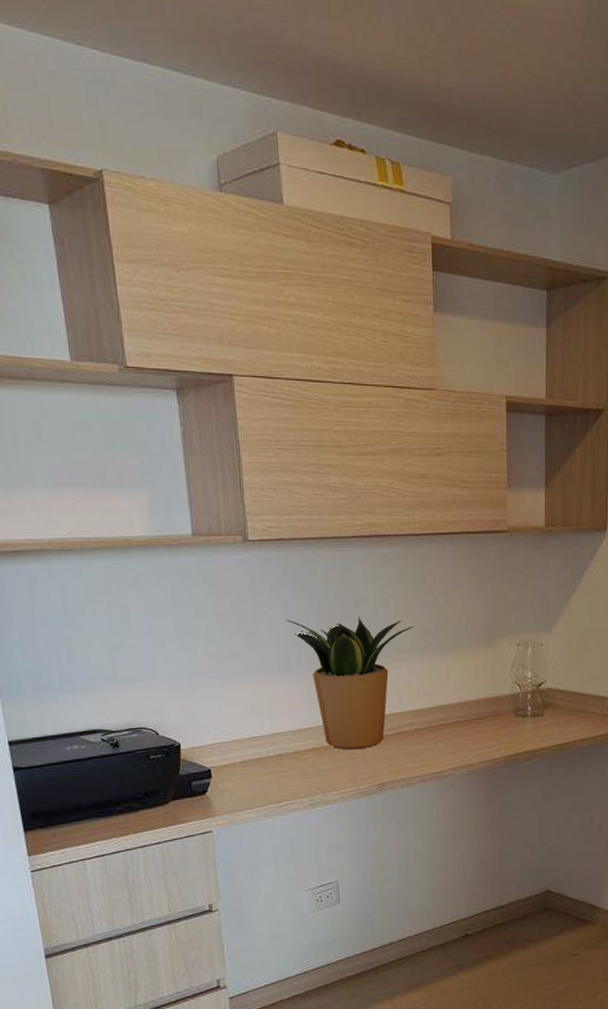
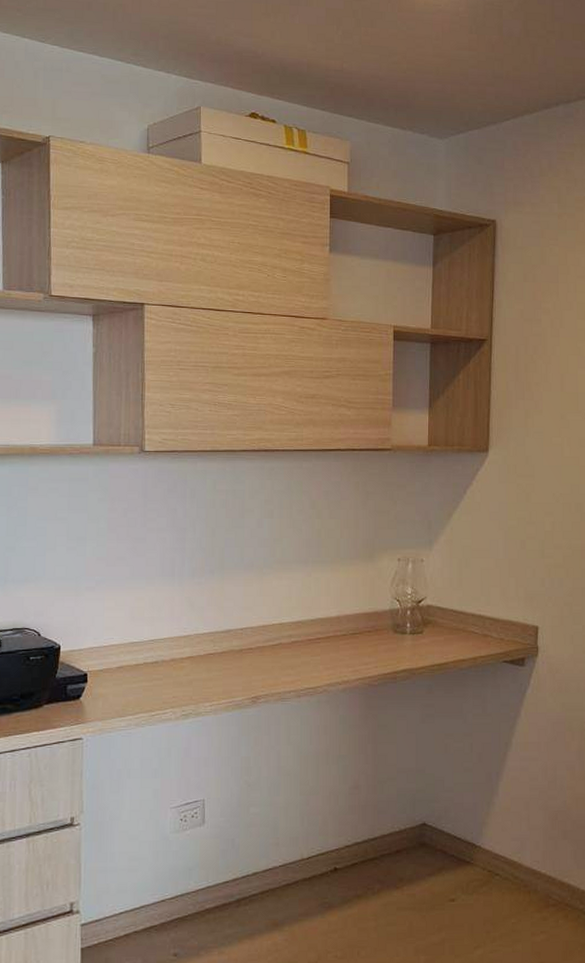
potted plant: present [286,617,414,750] -> none [174,527,296,660]

